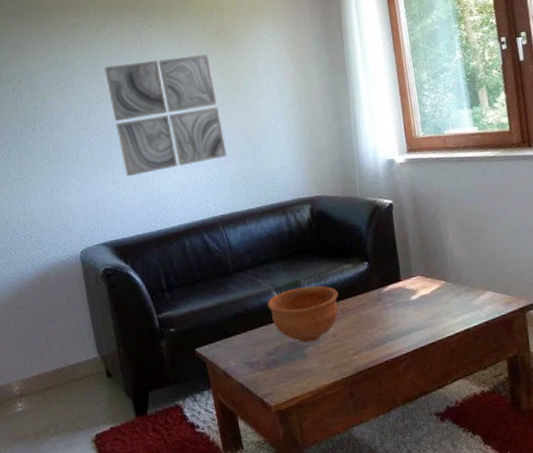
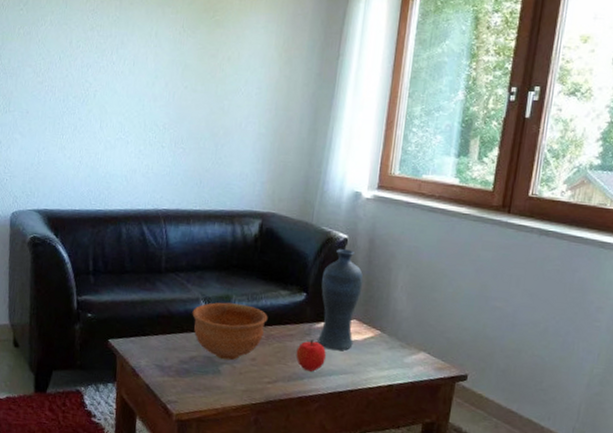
wall art: present [104,53,227,177] -> none [74,19,191,149]
fruit: none [372,304,401,335] -> present [296,341,326,373]
vase: none [378,213,423,309] -> present [318,249,364,350]

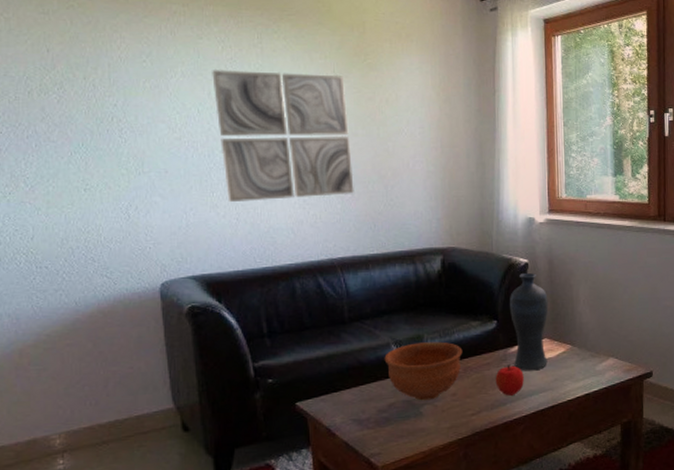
wall art: none [74,19,191,149] -> present [212,69,354,203]

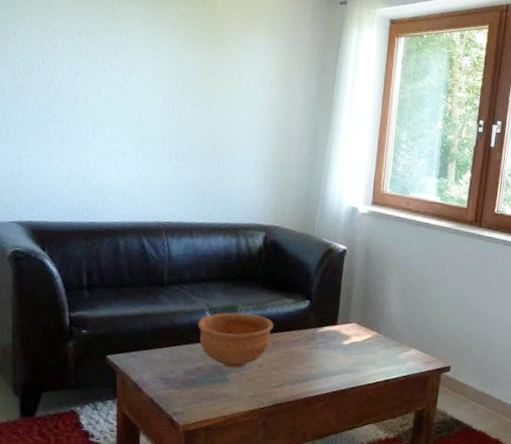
wall art: present [212,69,354,203] -> none [60,22,190,162]
fruit: present [495,365,524,397] -> none [301,345,329,374]
vase: present [510,273,549,370] -> none [321,259,361,352]

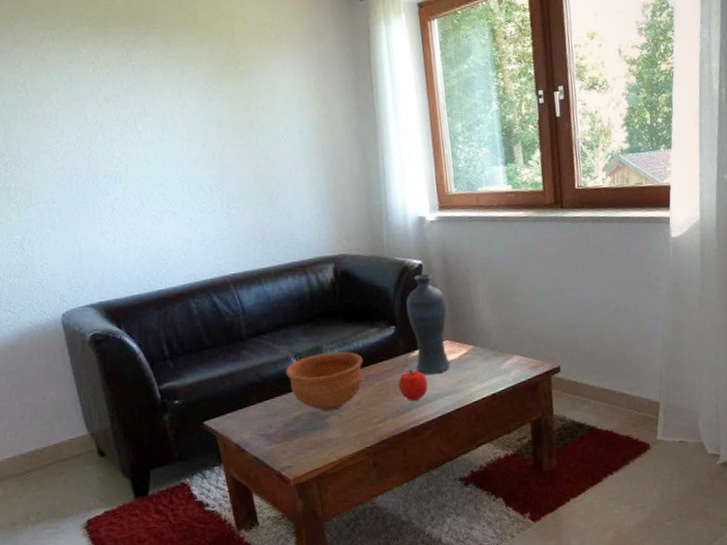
fruit: none [301,345,329,374] -> present [398,370,428,402]
vase: none [321,259,361,352] -> present [406,274,450,375]

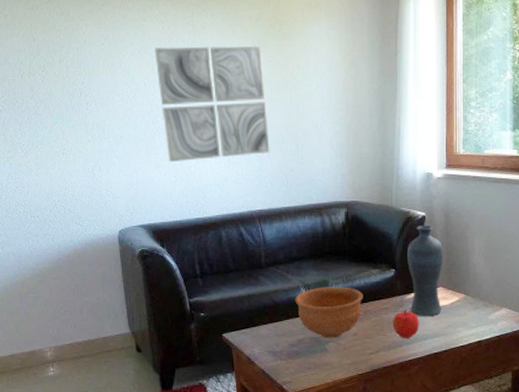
wall art: none [86,85,239,228] -> present [154,45,270,163]

